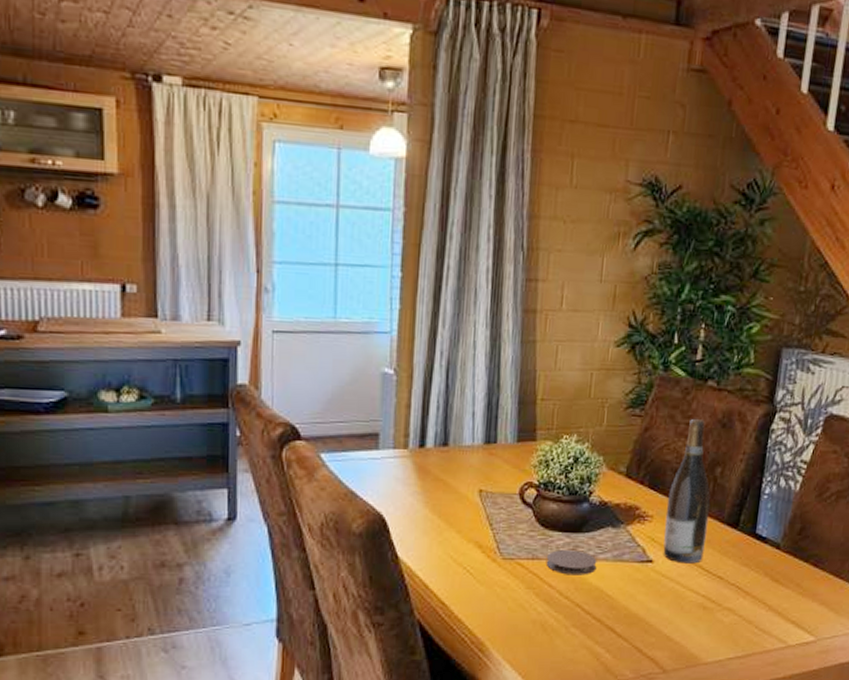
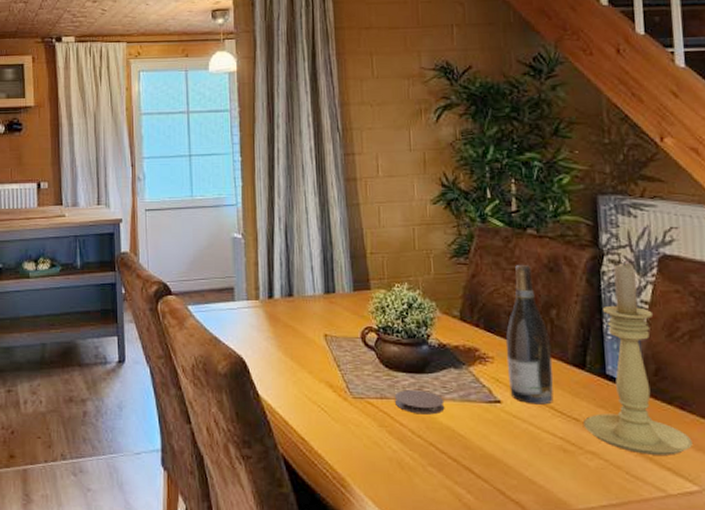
candle holder: none [726,419,818,610] -> present [584,261,692,455]

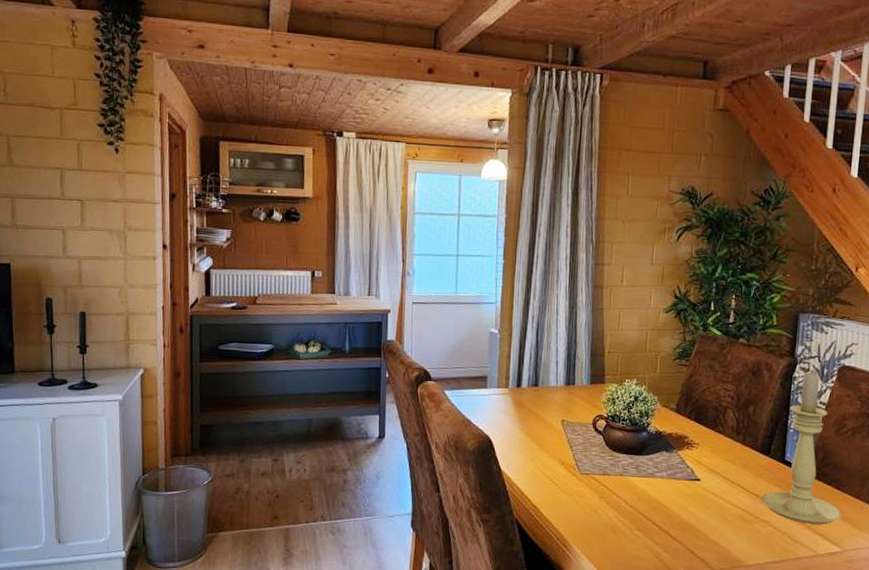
coaster: present [394,390,445,415] -> none [614,468,655,489]
wine bottle: present [505,264,554,405] -> none [708,367,746,483]

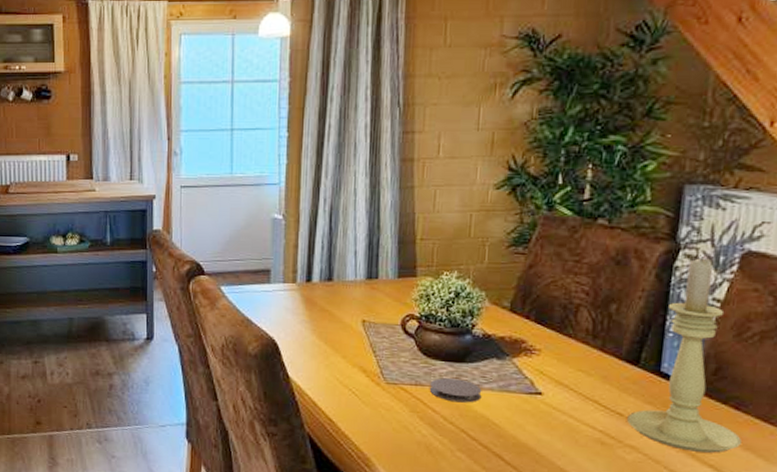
coaster: none [614,468,655,489] -> present [429,378,482,403]

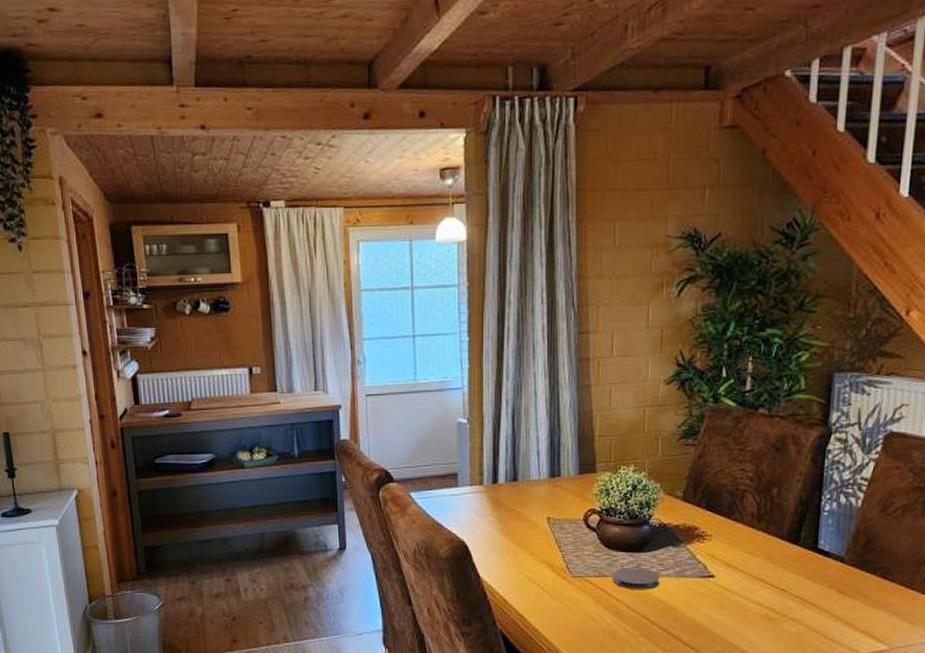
candle holder: present [627,256,741,453] -> none [790,439,889,620]

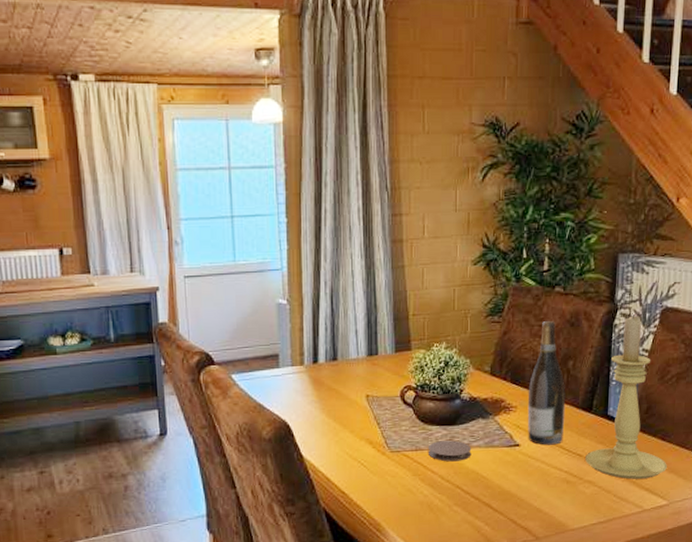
wine bottle: none [724,444,769,578] -> present [527,320,566,445]
candle holder: none [790,439,889,620] -> present [585,314,667,479]

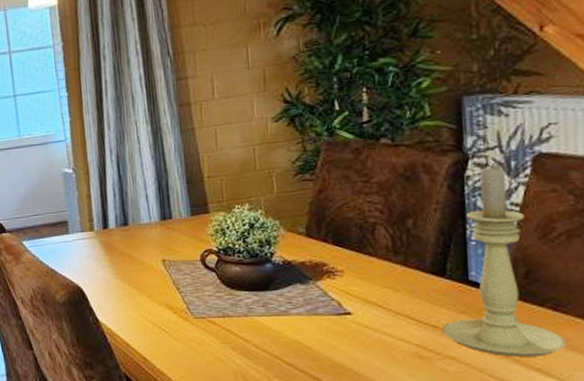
coaster: present [427,440,472,462] -> none [237,307,291,330]
wine bottle: present [527,320,566,445] -> none [356,175,410,314]

